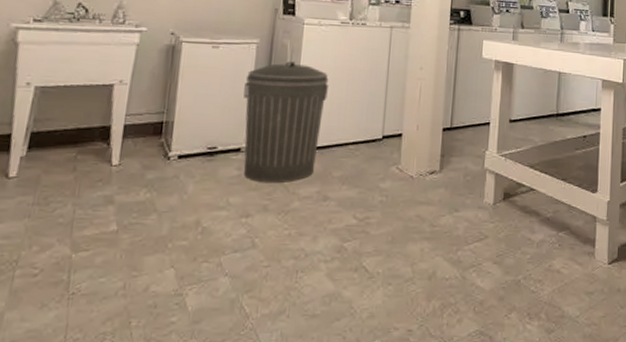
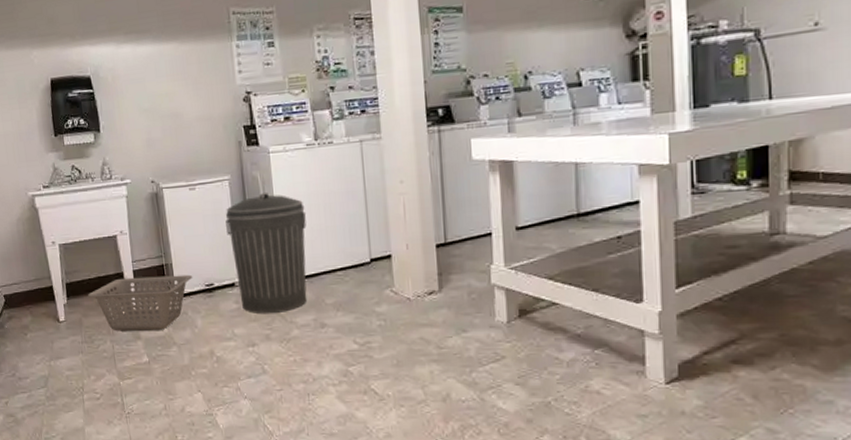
laundry basket: none [56,132,195,194] -> present [87,274,193,331]

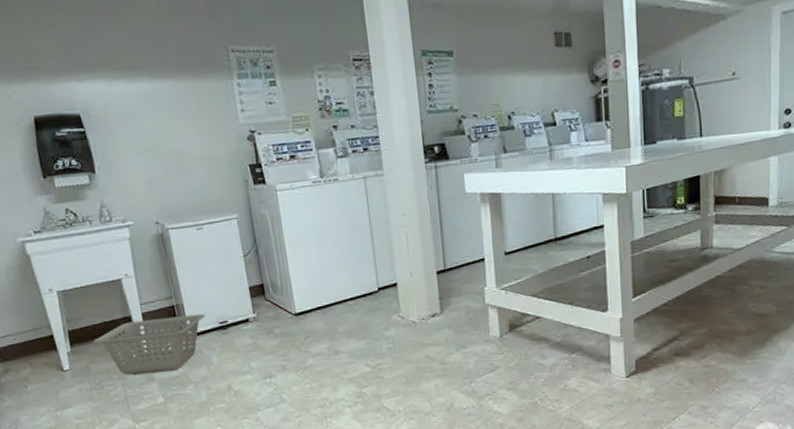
trash can: present [225,191,307,314] -> none [235,229,321,347]

